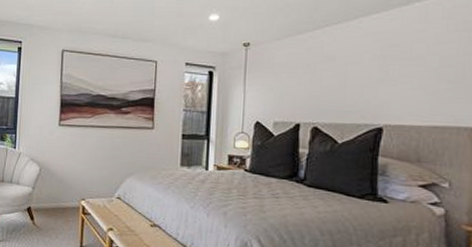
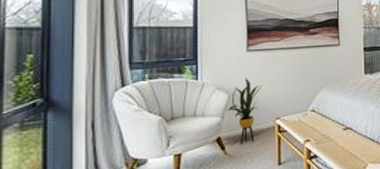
house plant: none [38,152,72,219] -> present [227,78,263,145]

